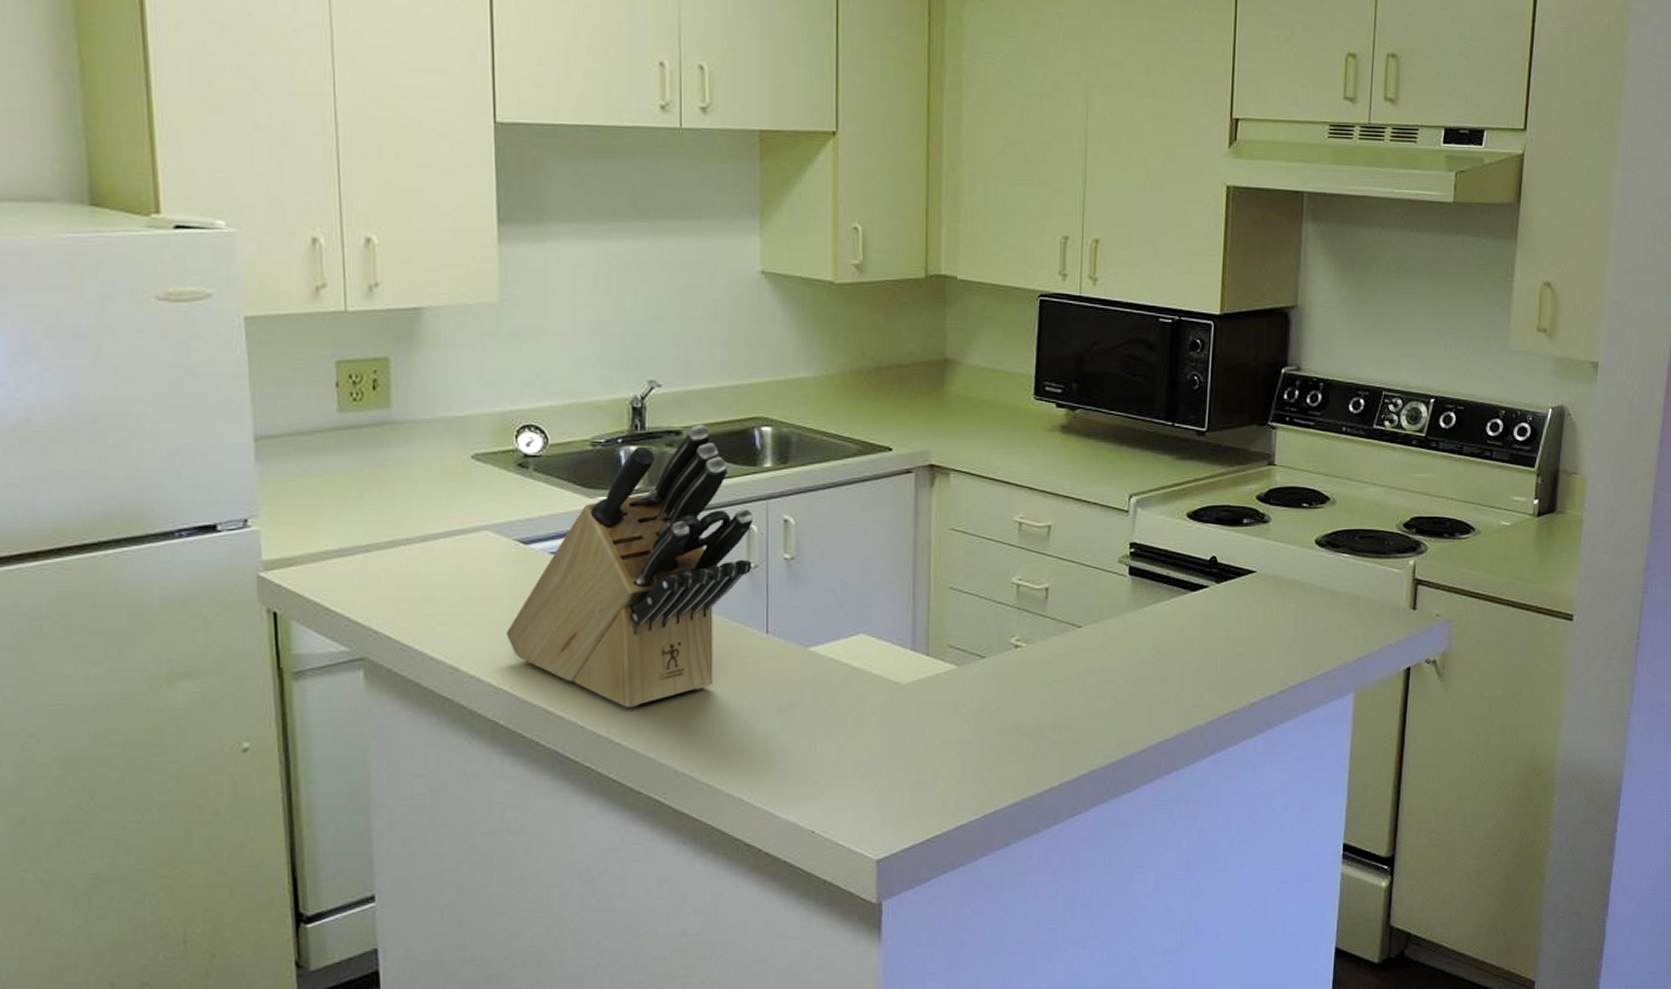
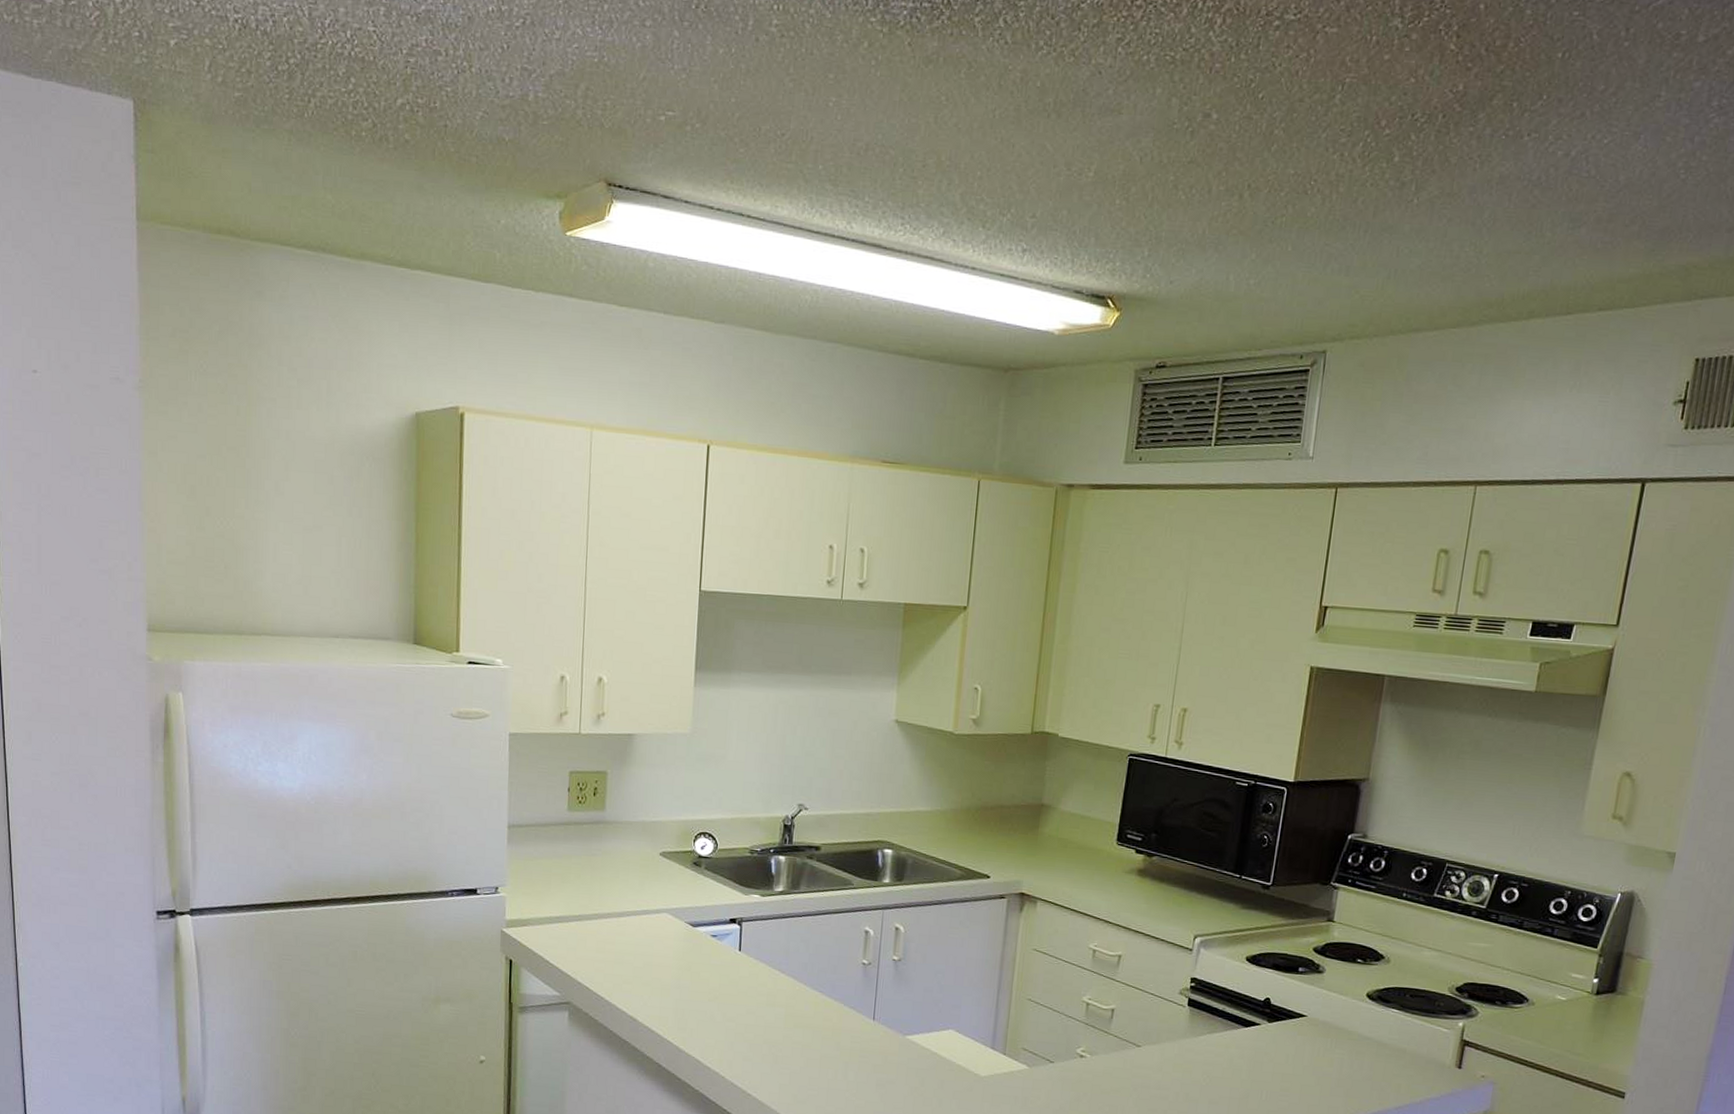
knife block: present [506,423,753,707] -> none [673,842,871,1067]

